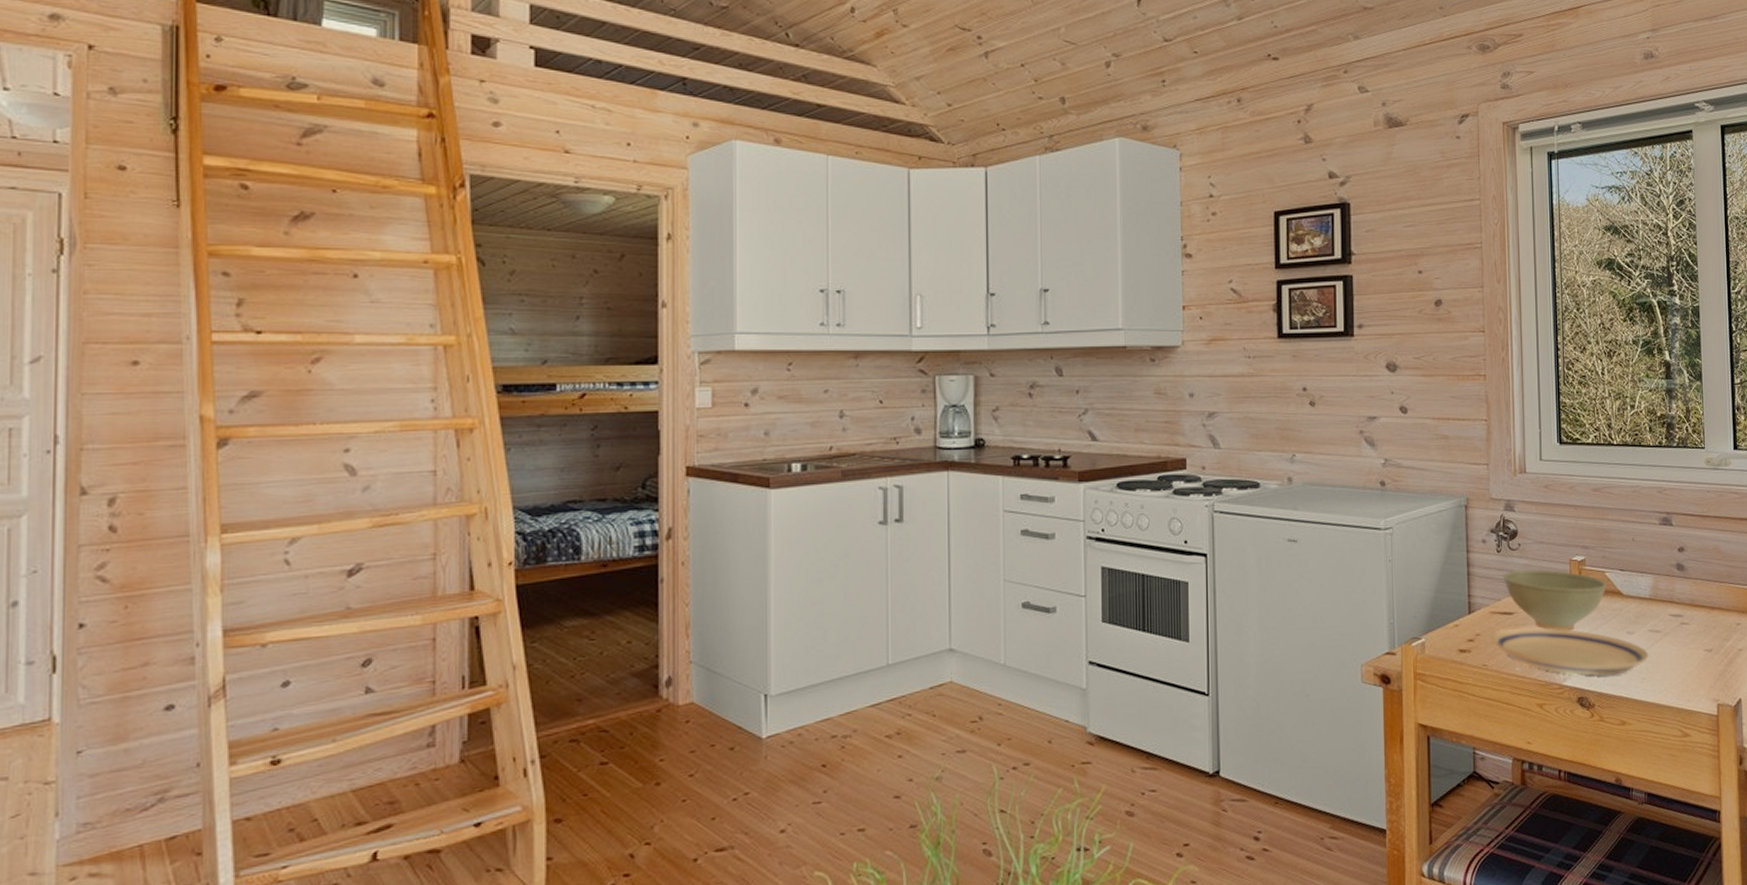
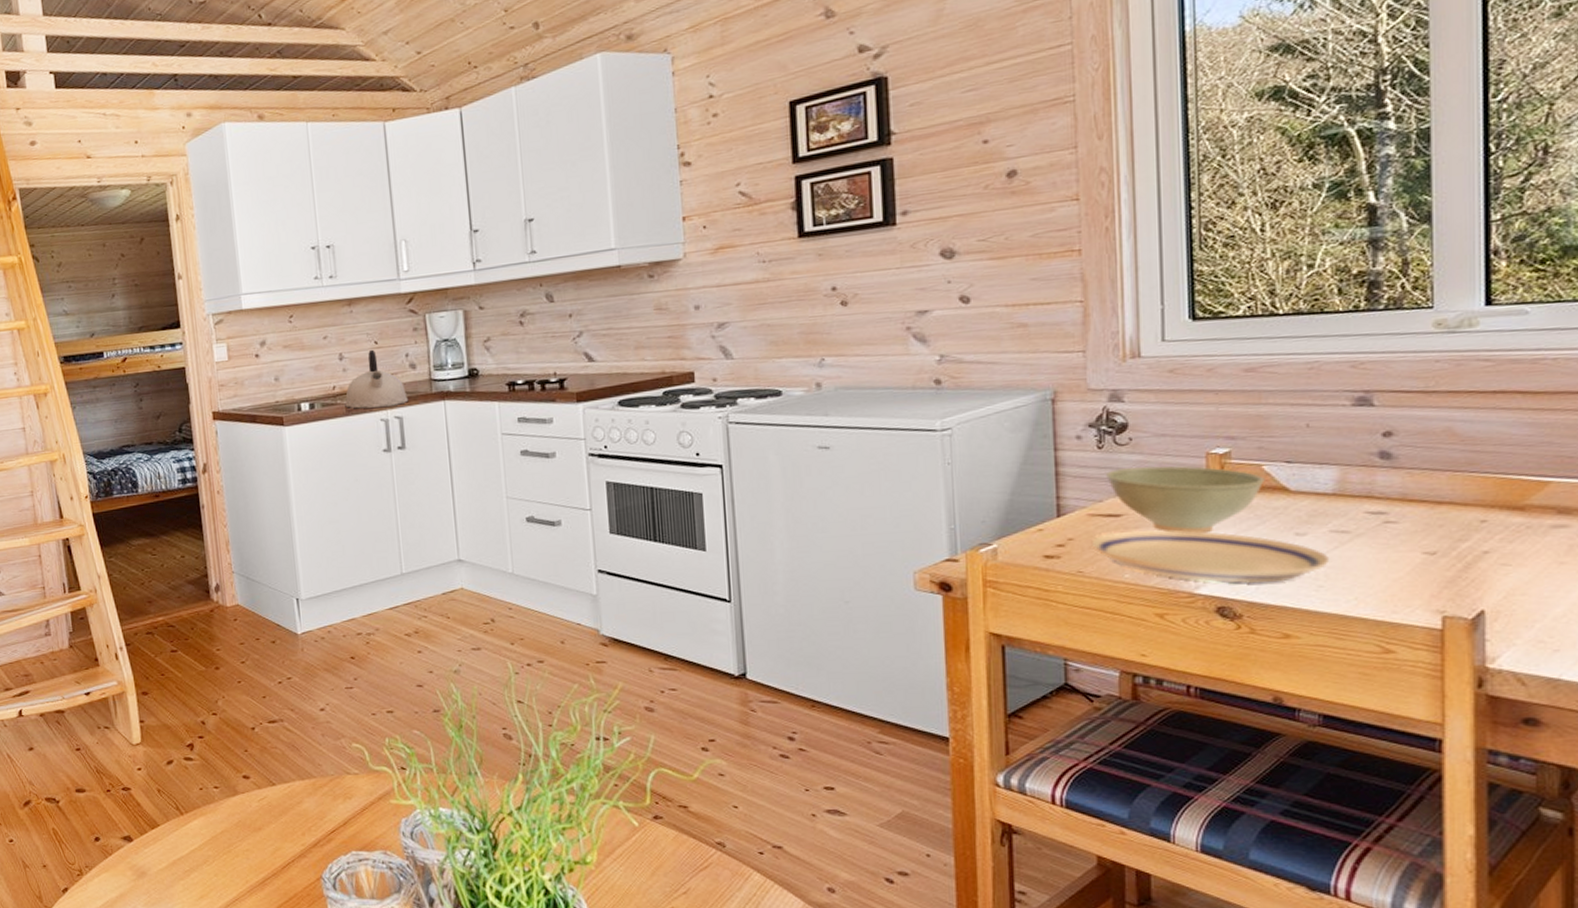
kettle: none [841,409,911,475] -> present [345,349,409,409]

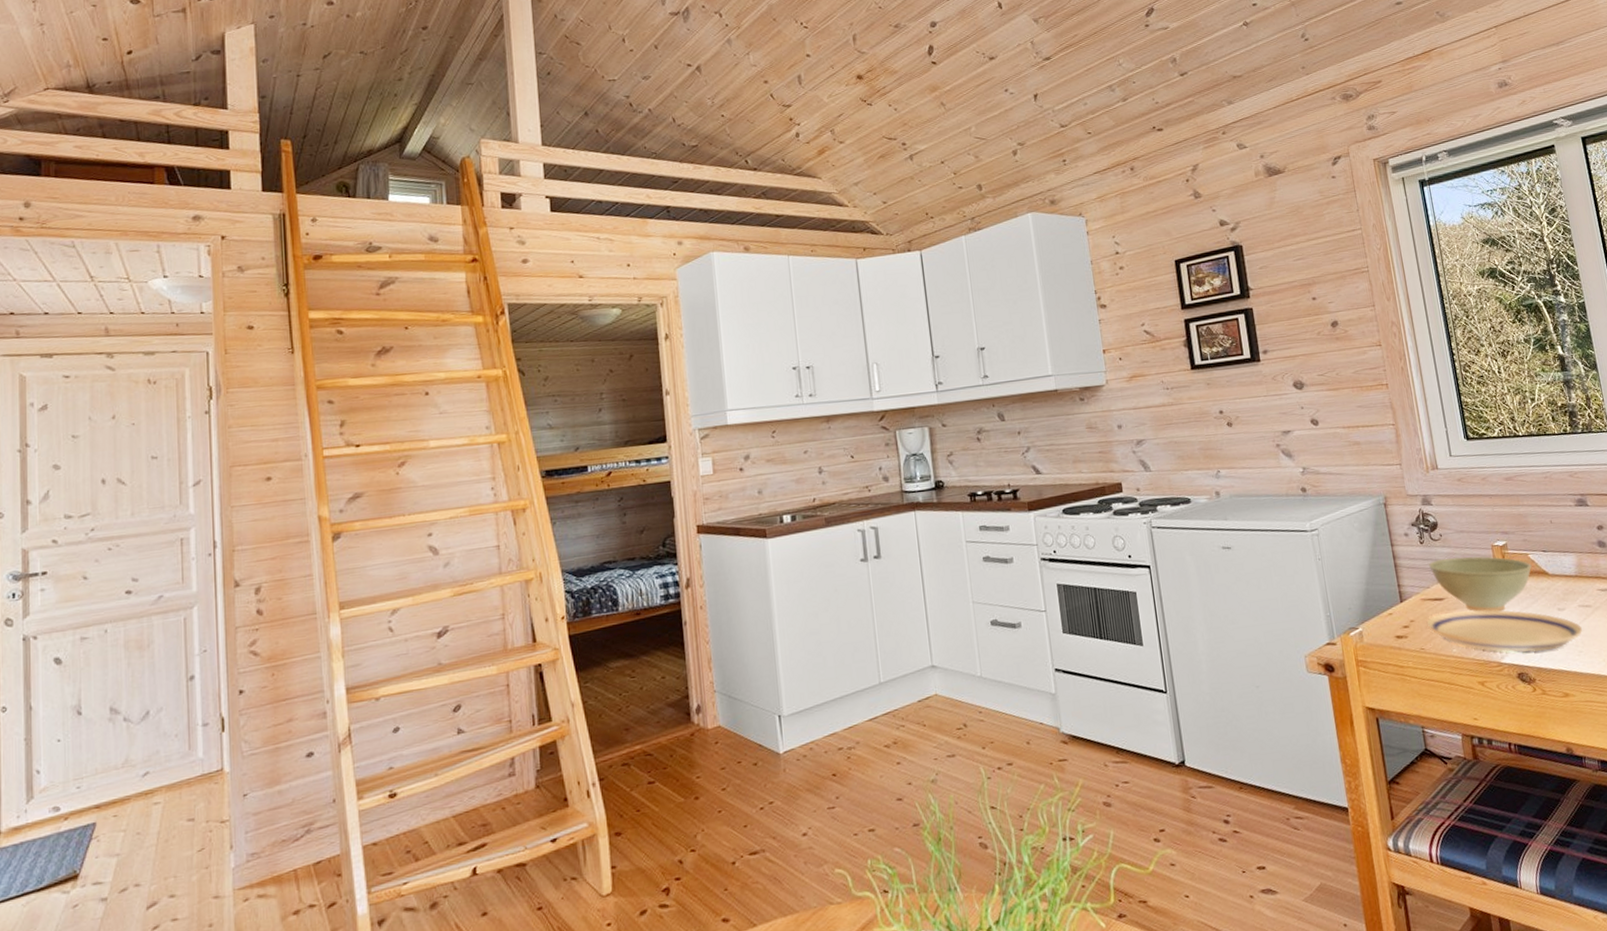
kettle: present [345,349,409,409] -> none [824,463,883,520]

